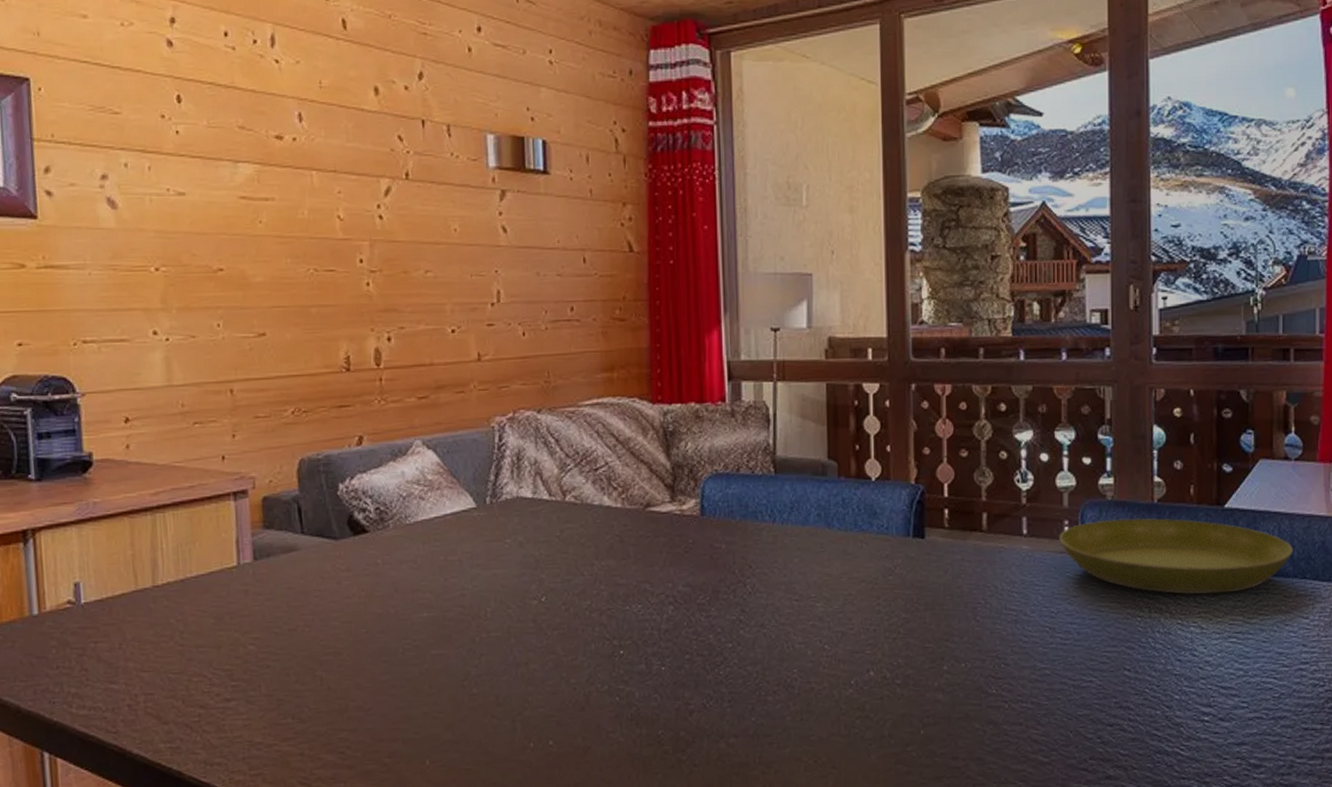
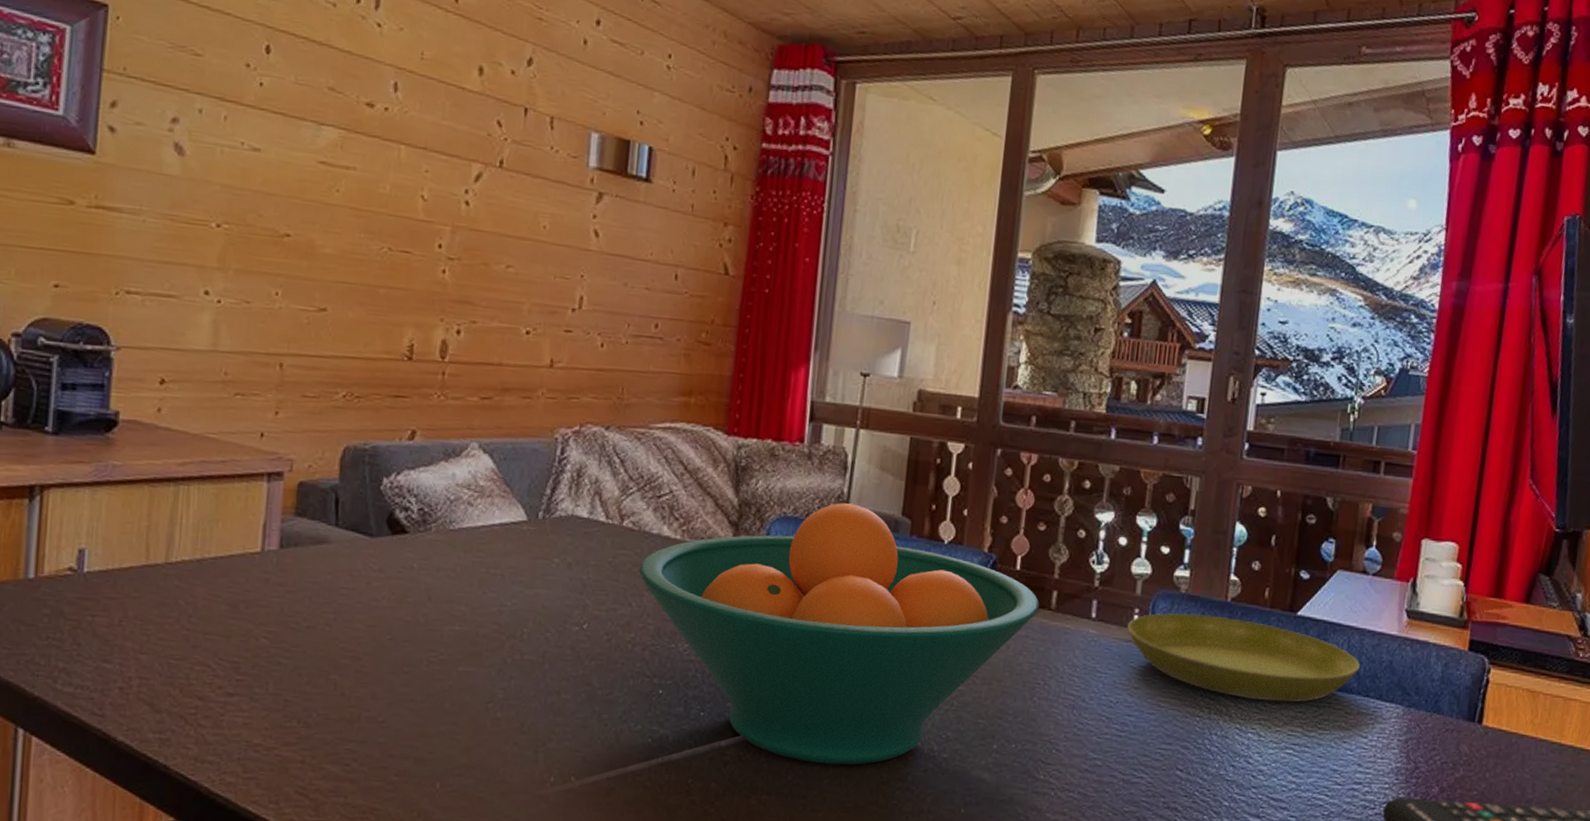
fruit bowl: none [586,453,971,703] -> present [639,503,1039,765]

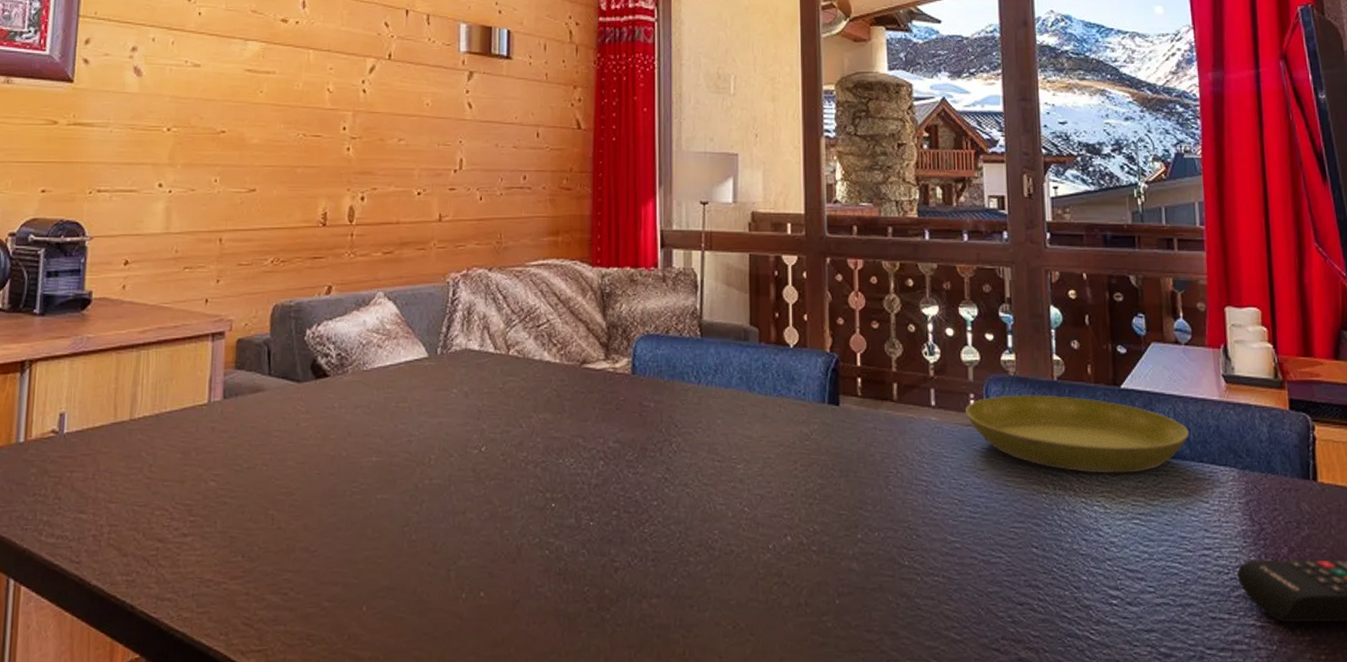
fruit bowl: present [639,503,1039,765] -> none [526,318,882,564]

